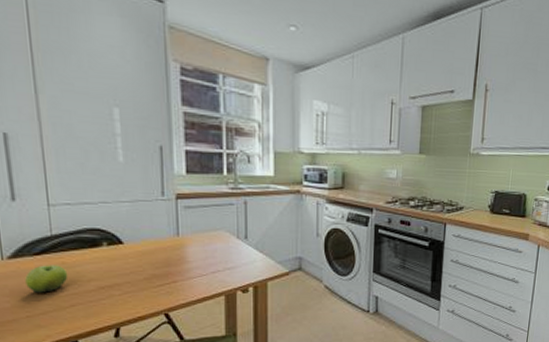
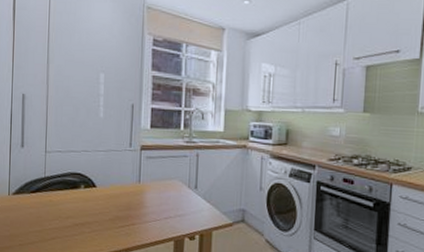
fruit: present [25,265,68,293] -> none [22,201,53,226]

